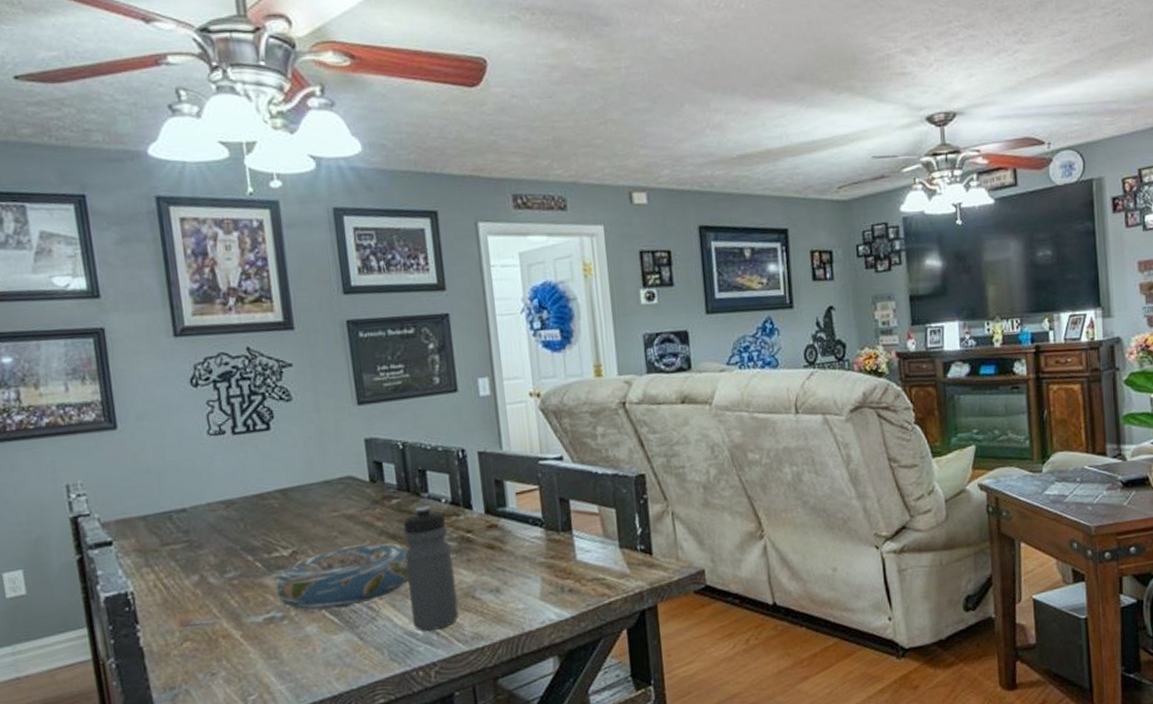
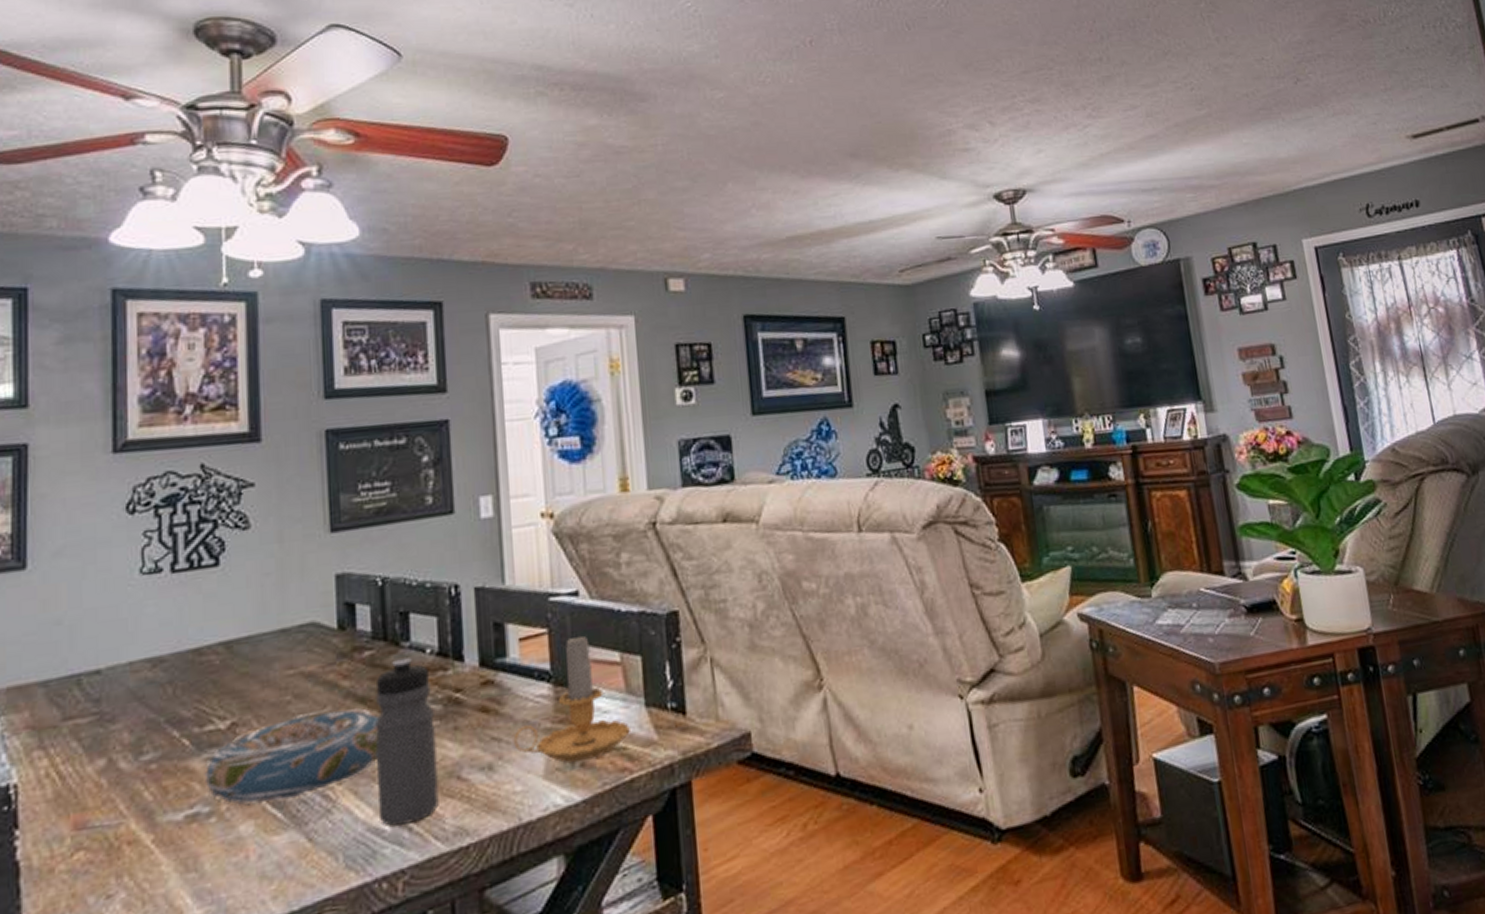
candle: none [515,488,608,588] -> present [513,631,630,762]

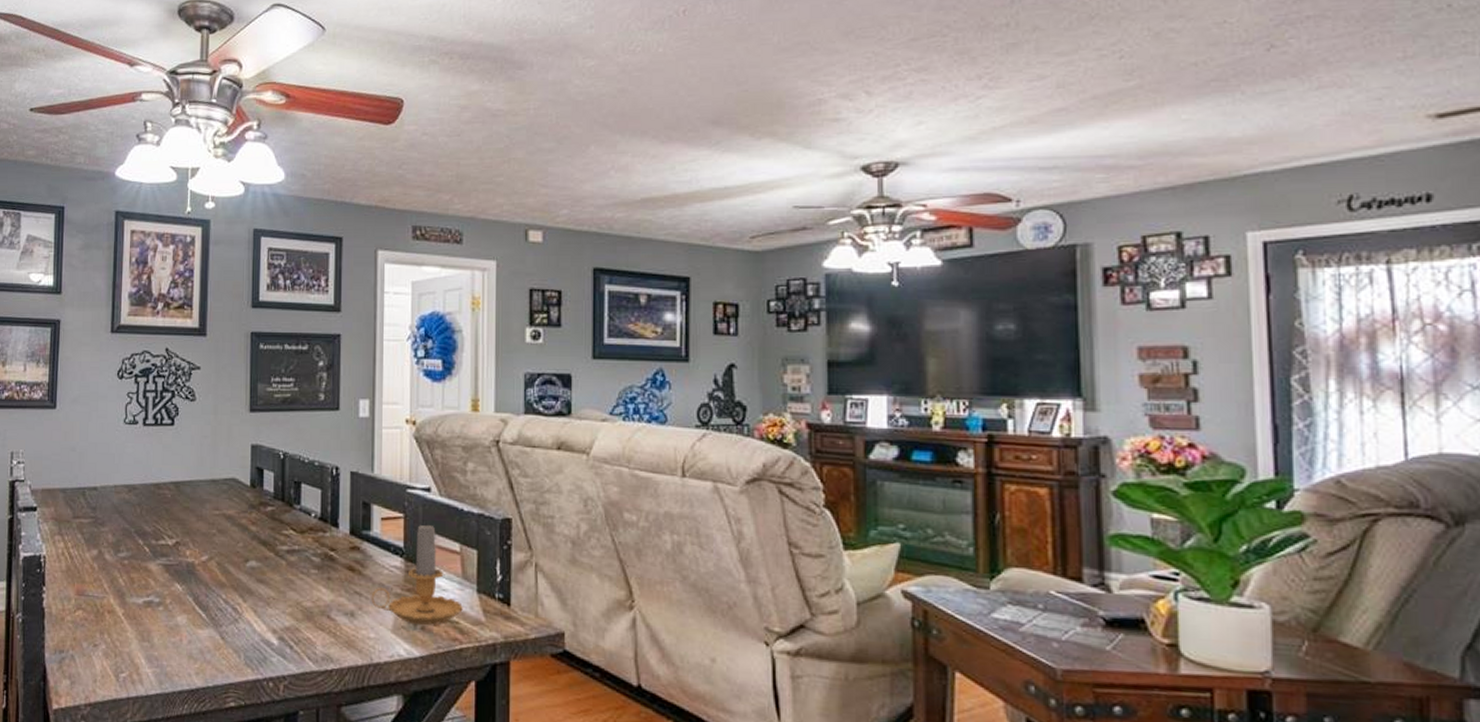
decorative bowl: present [204,708,381,806] -> none [157,545,276,606]
water bottle: present [375,658,439,826] -> none [271,517,314,643]

